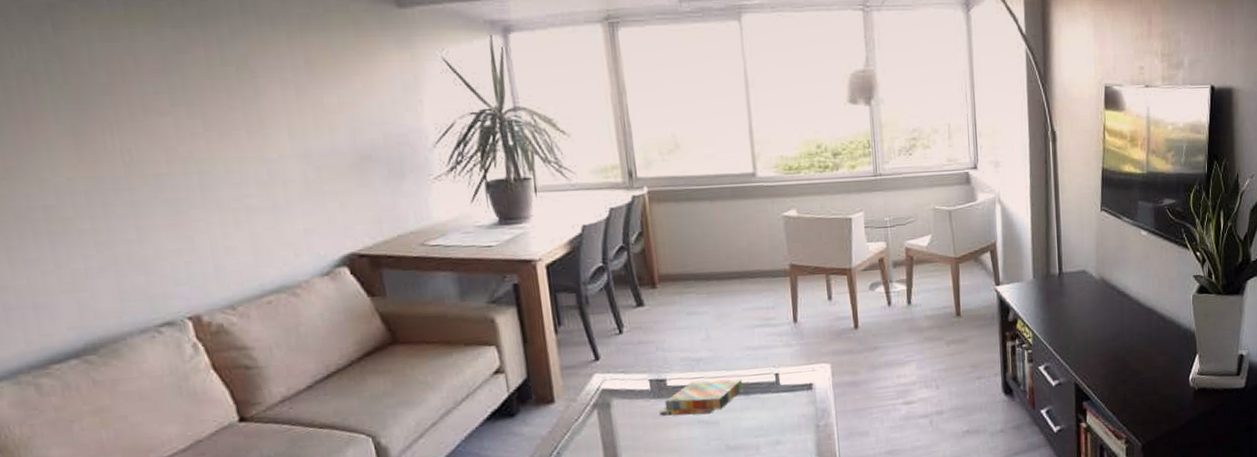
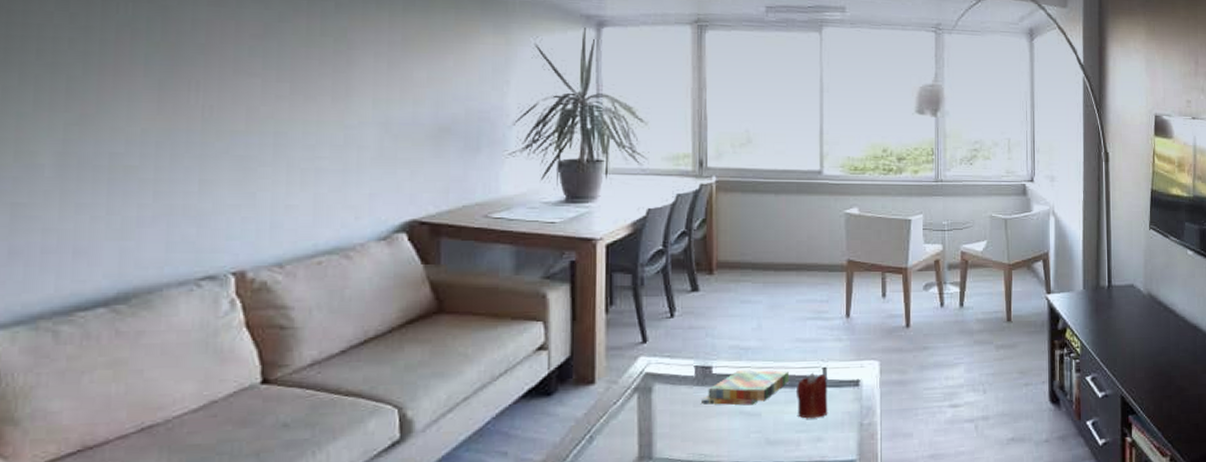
candle: none [750,379,784,424] -> present [795,372,828,419]

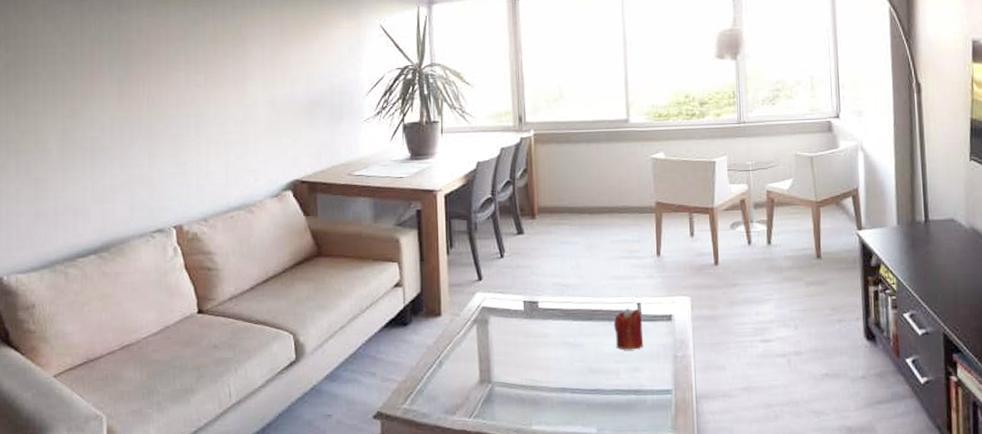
board game: present [702,370,789,405] -> none [531,305,606,337]

